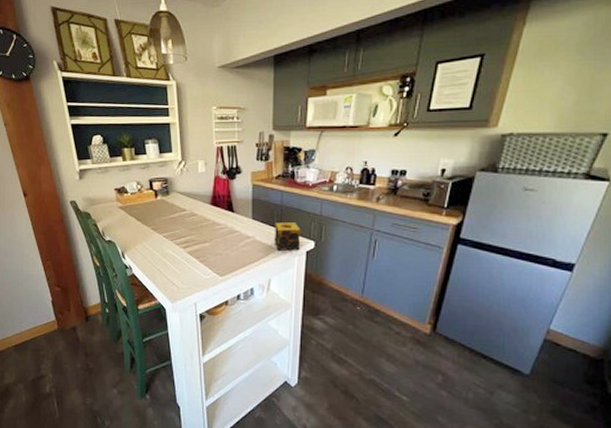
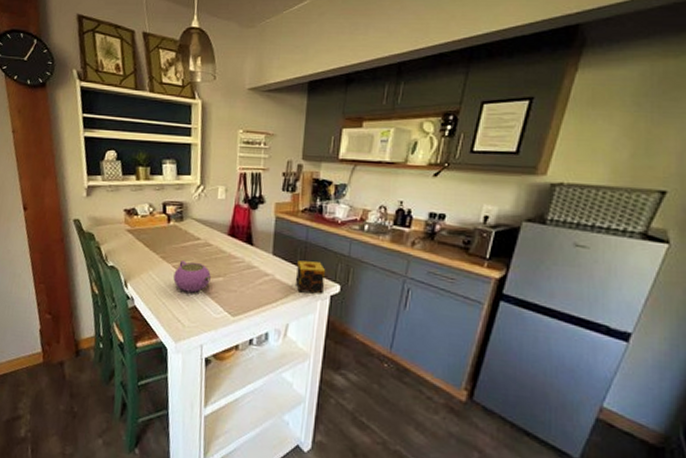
teapot: none [165,231,198,258] -> present [173,261,211,293]

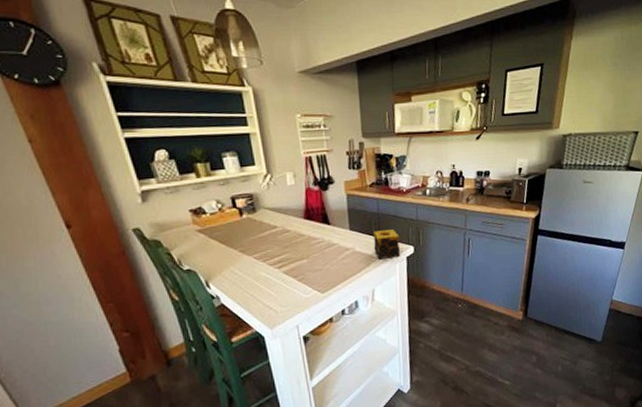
teapot: present [173,261,211,293] -> none [256,249,295,280]

